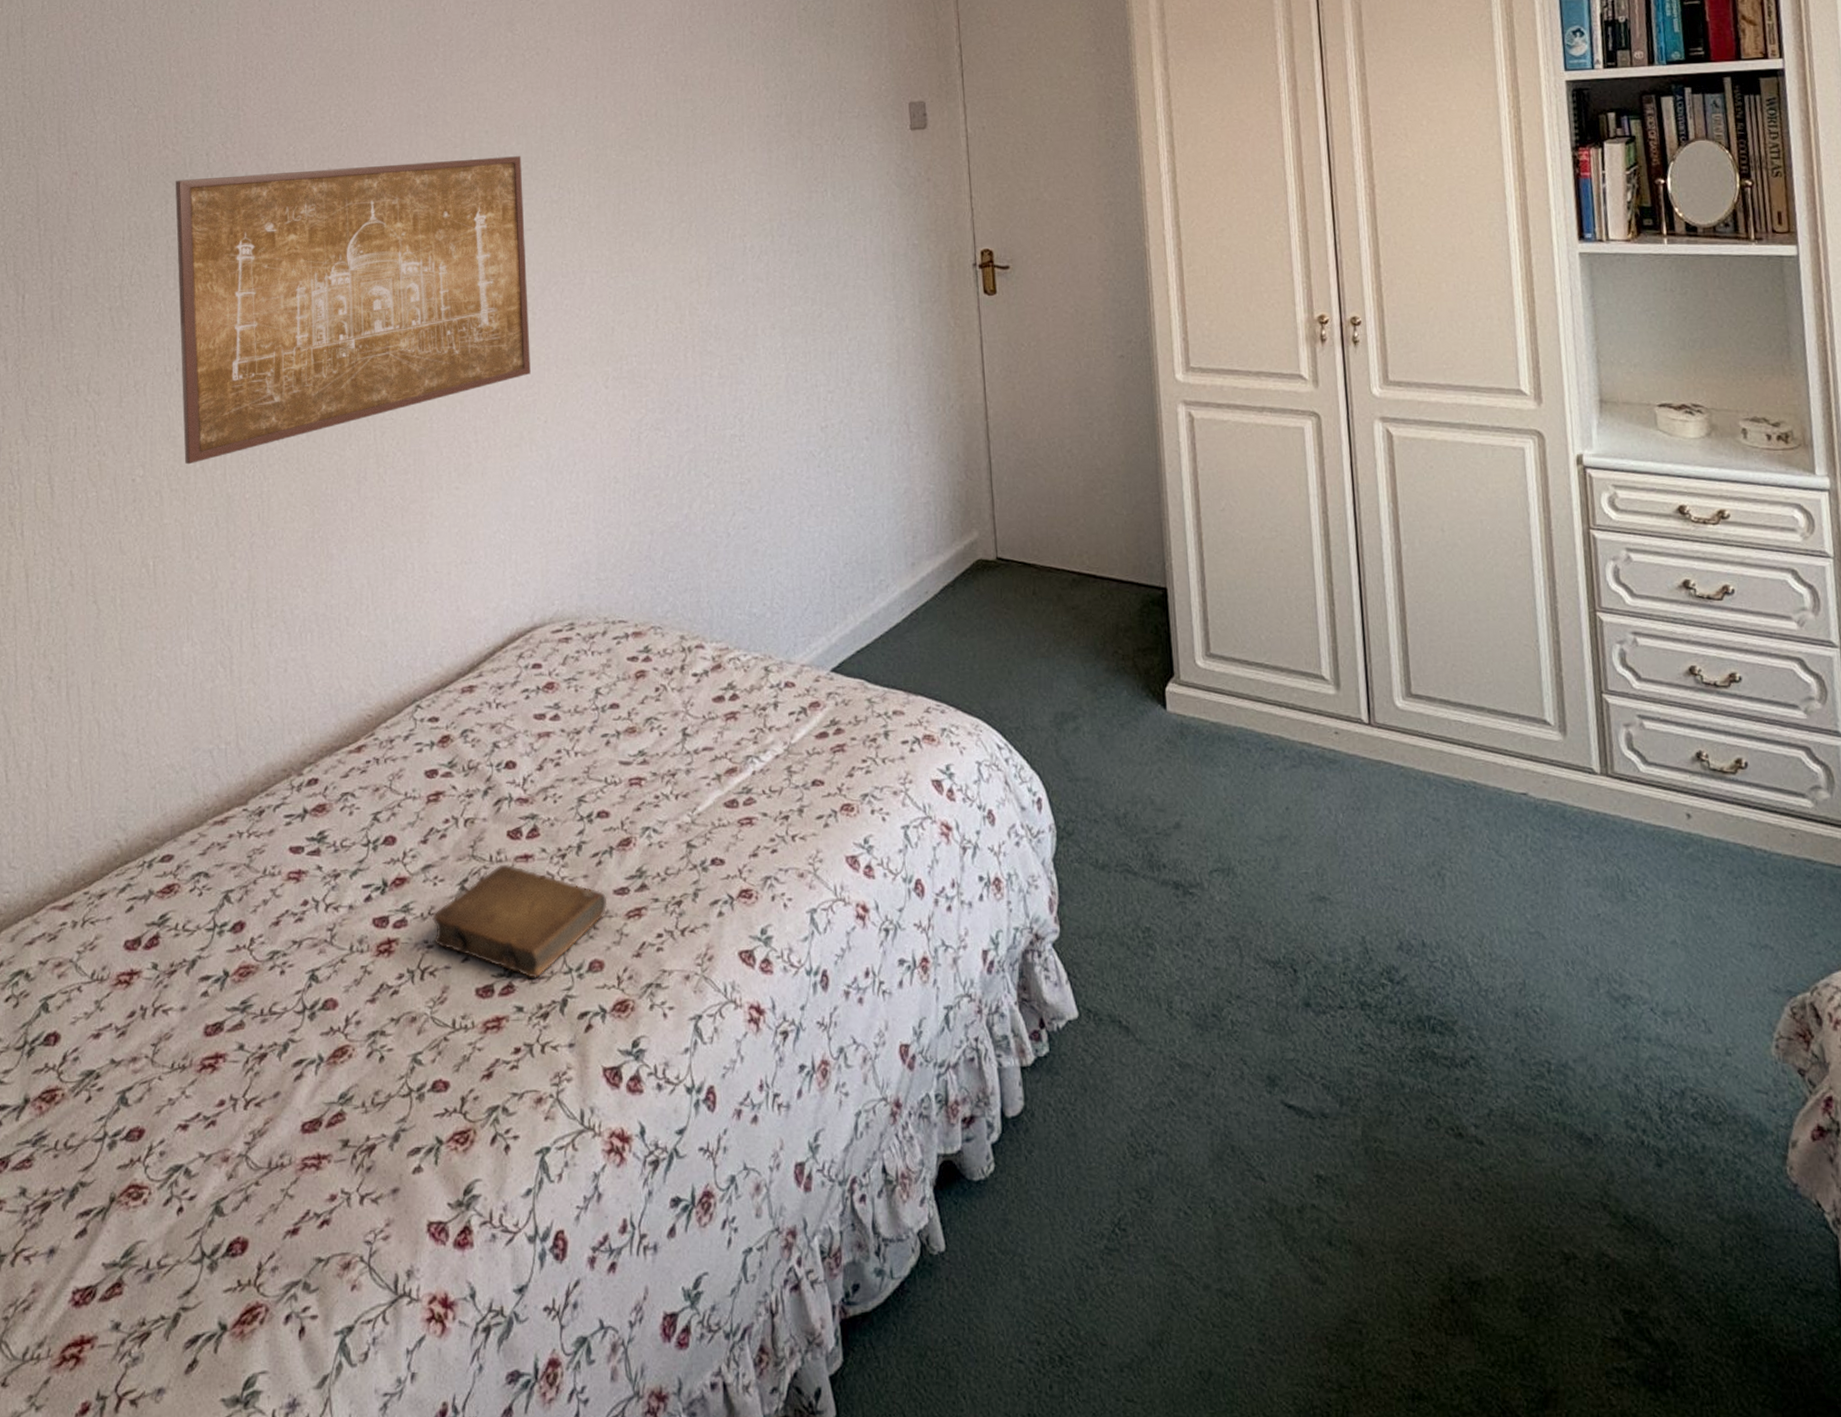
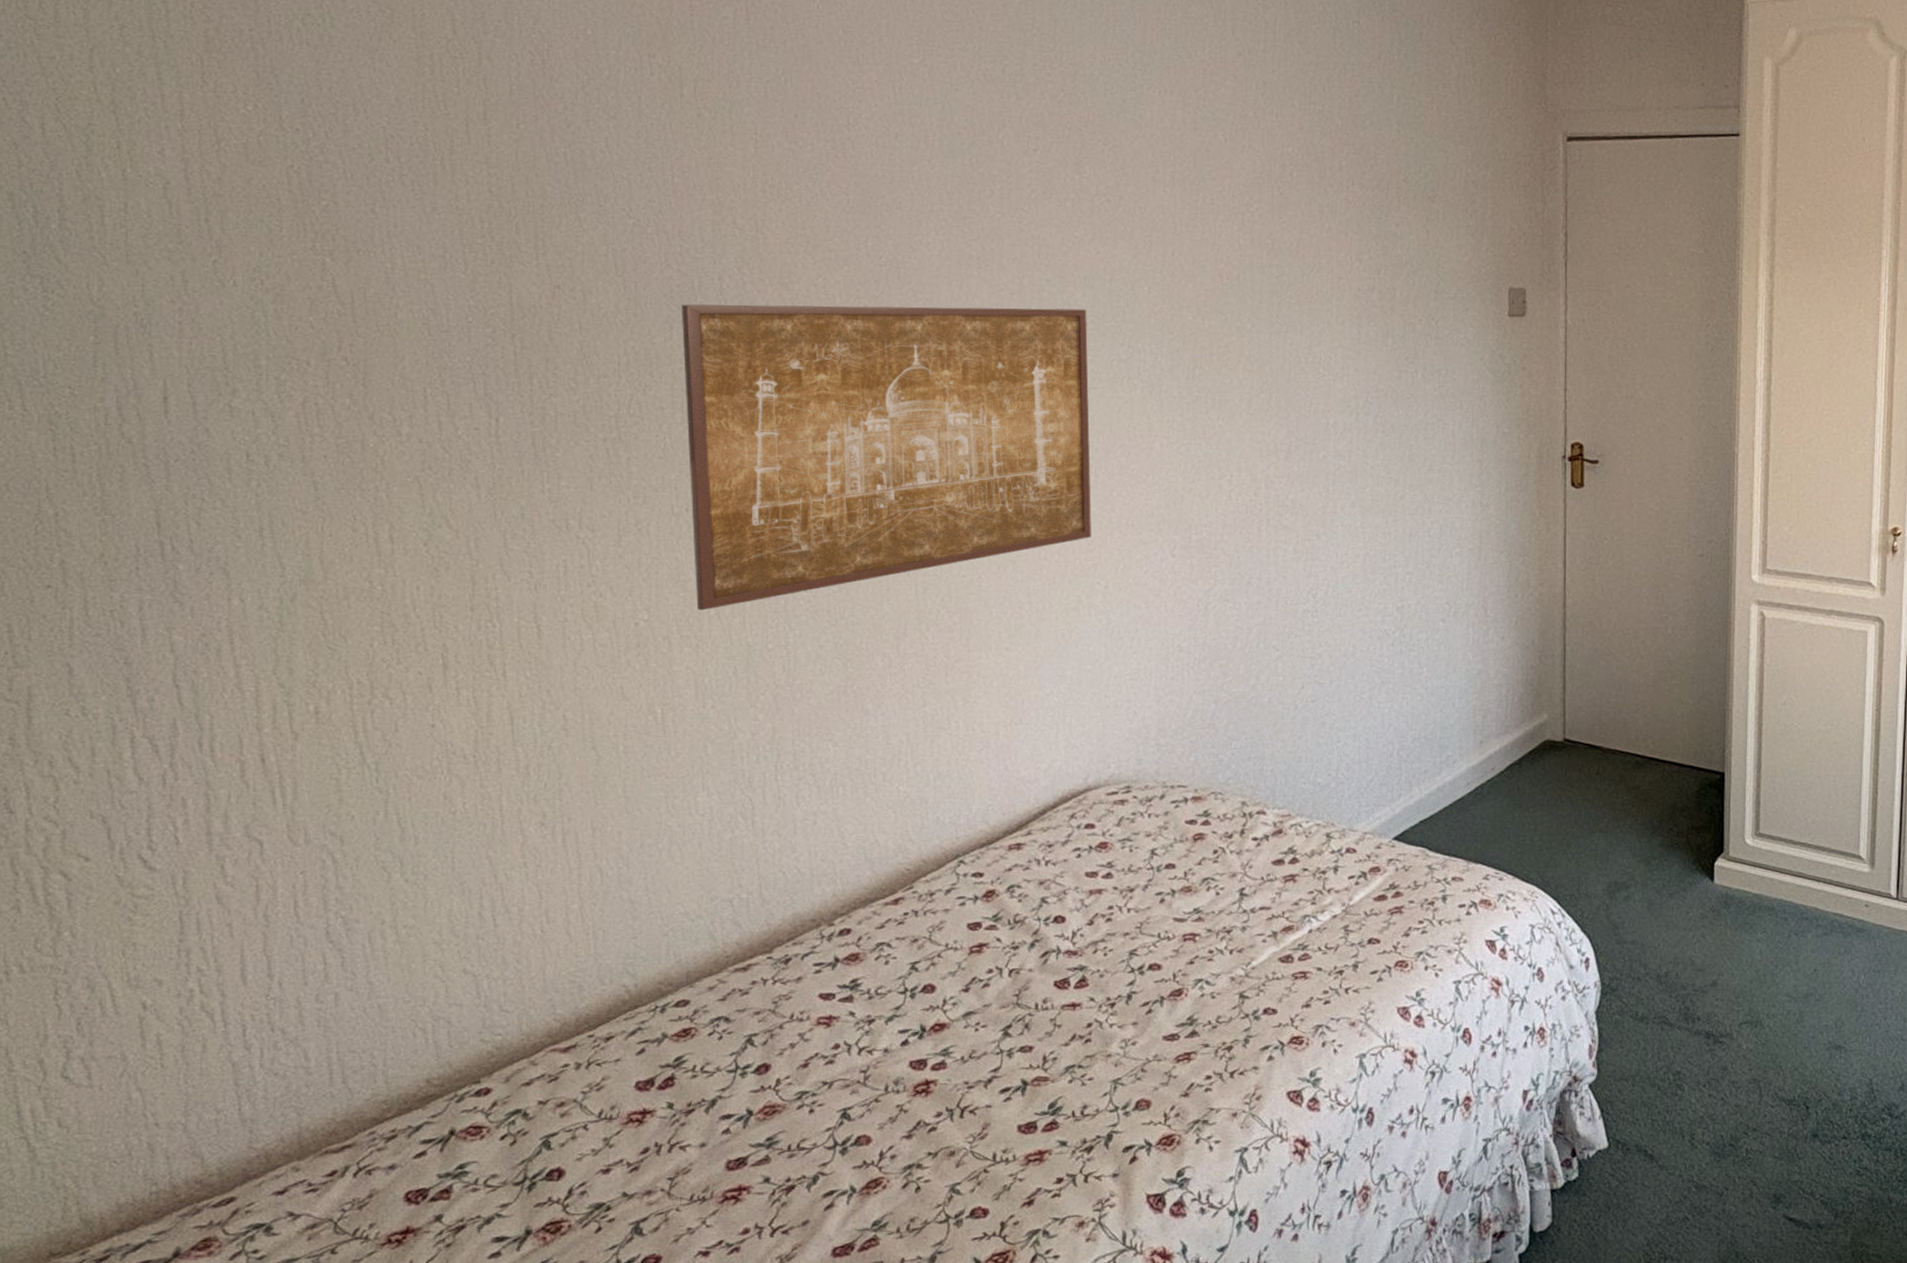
book: present [432,864,608,980] -> none [973,1011,1157,1117]

